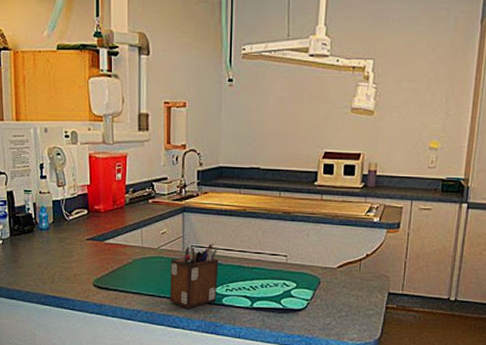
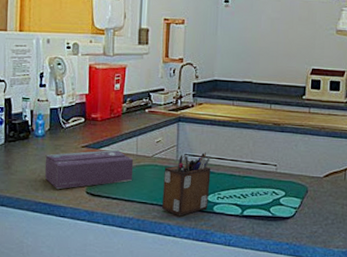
tissue box: none [51,241,139,283] -> present [44,149,134,190]

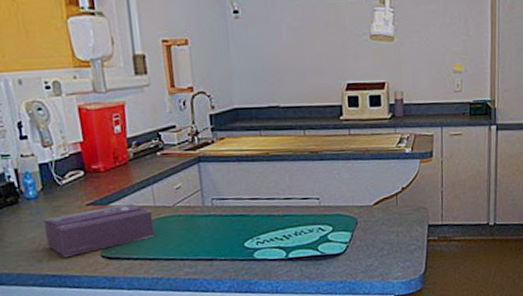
desk organizer: present [162,151,211,216] -> none [190,193,247,269]

